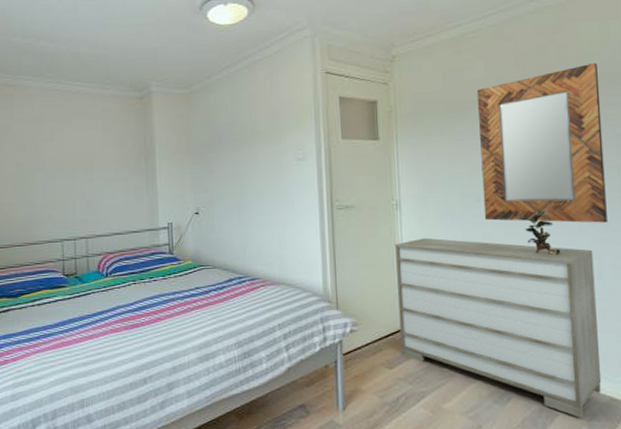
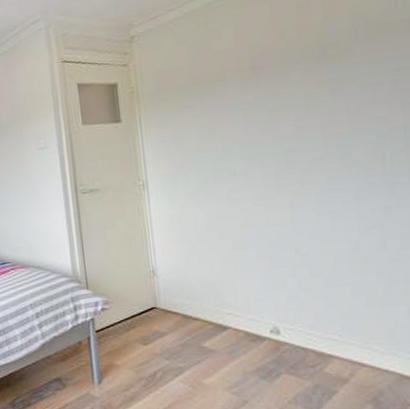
dresser: present [394,238,602,418] -> none [143,216,390,395]
home mirror: present [476,62,607,223] -> none [226,13,392,195]
potted plant: present [517,210,561,256] -> none [280,179,334,227]

